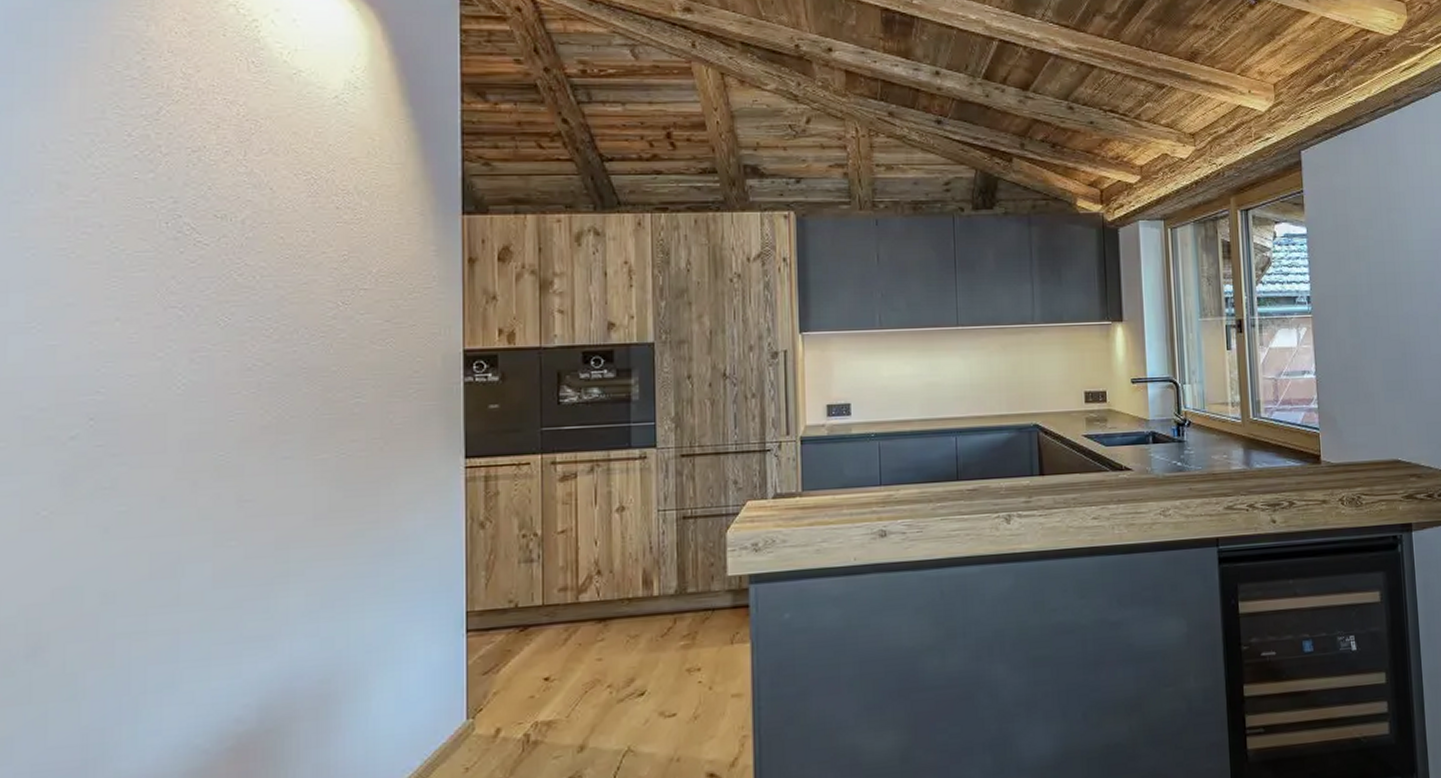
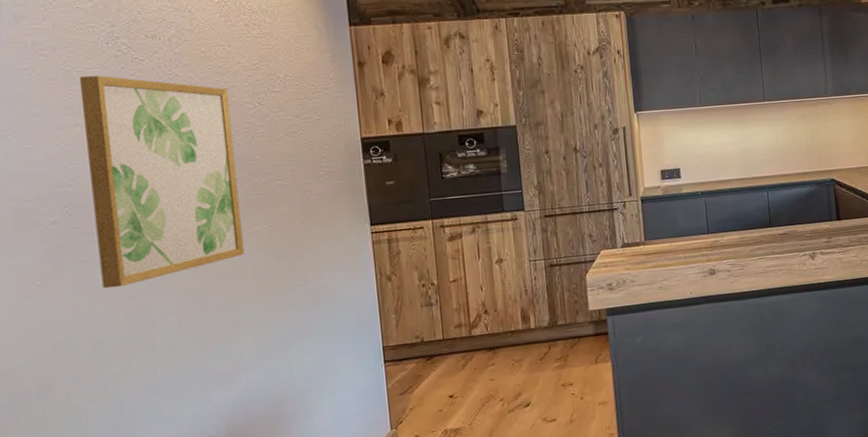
wall art: none [124,260,307,524] -> present [79,75,244,289]

